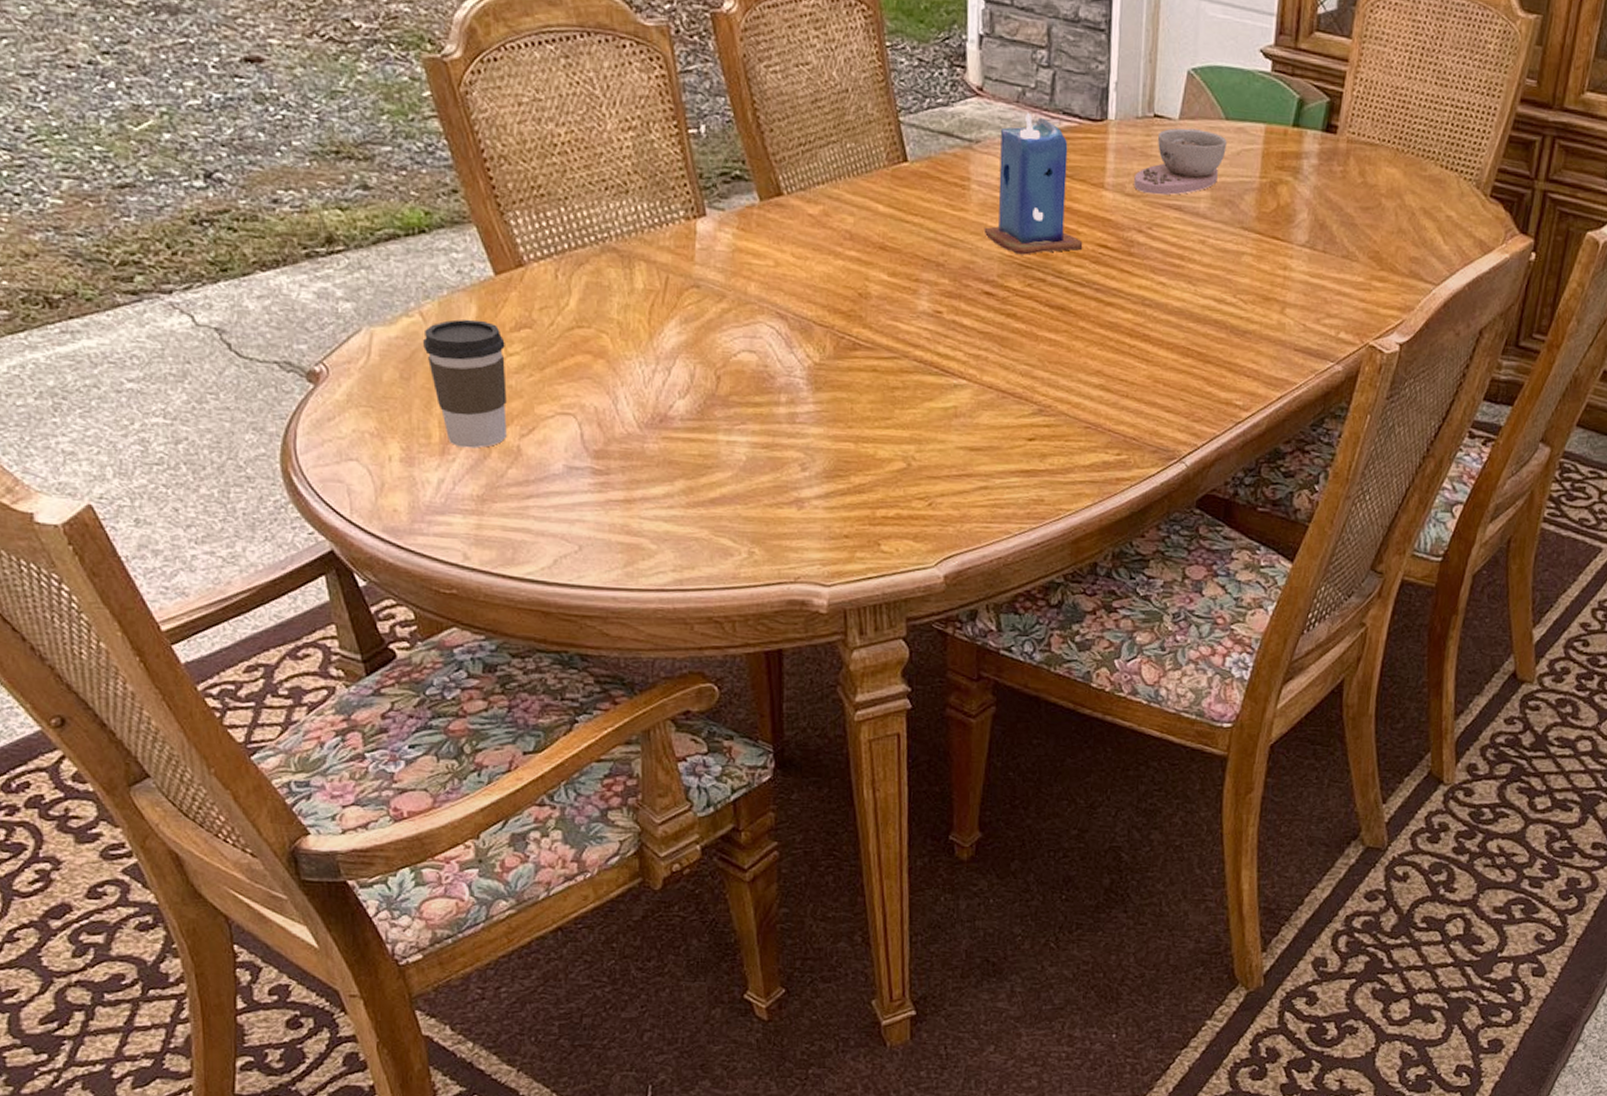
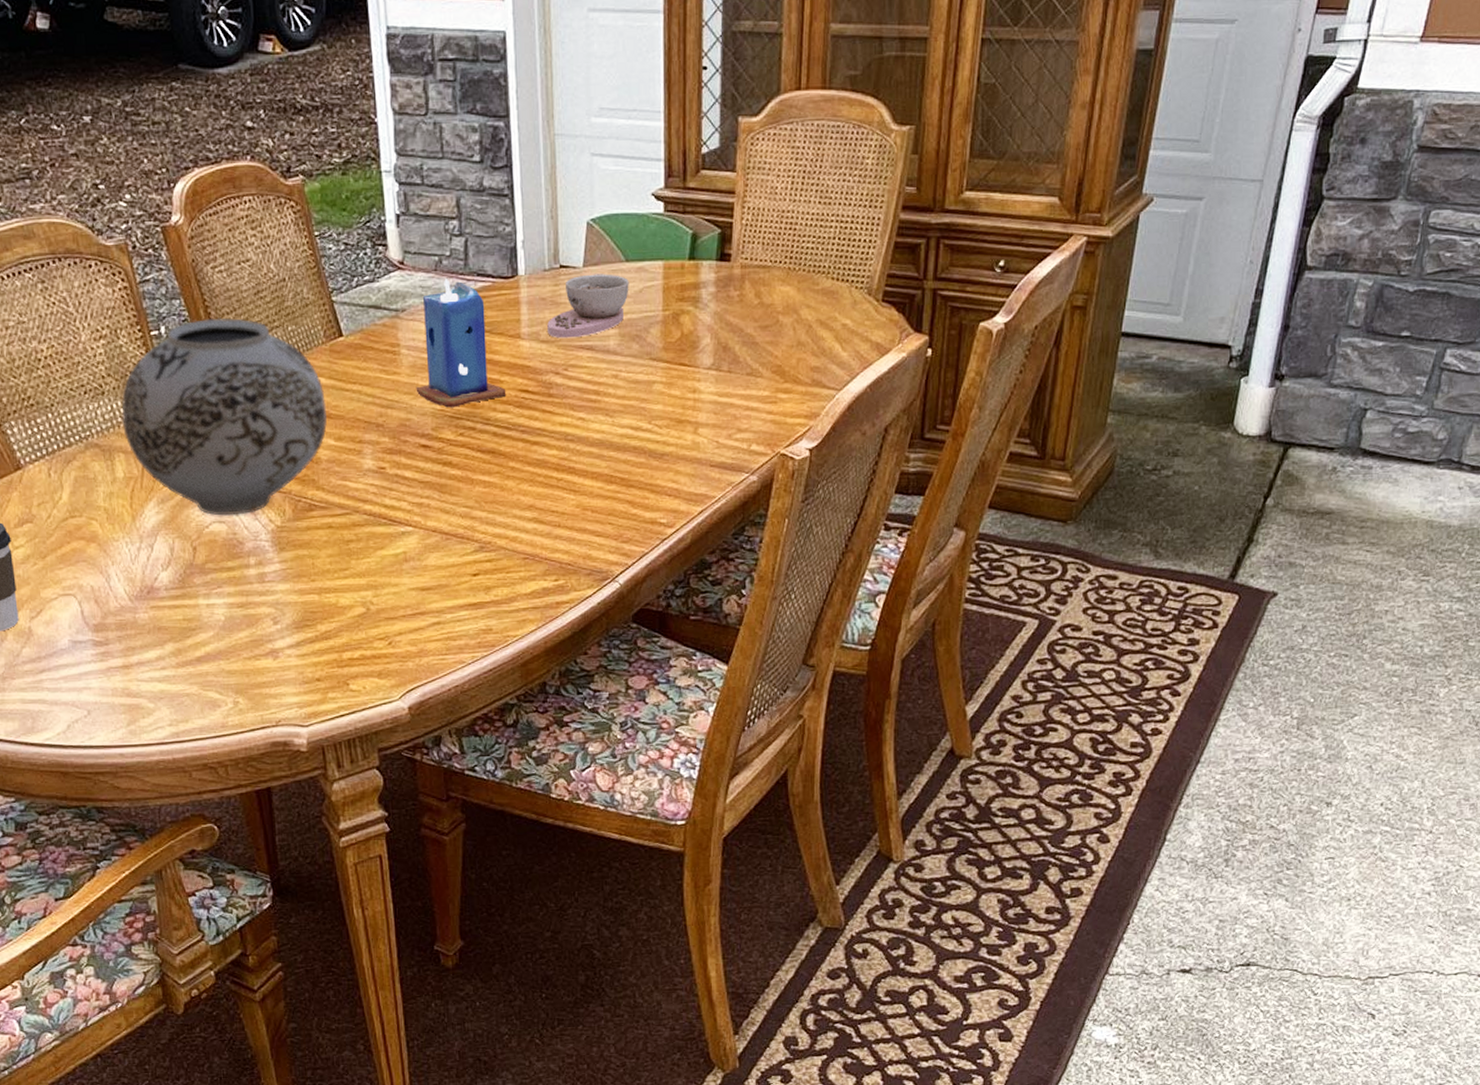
vase: none [647,122,883,346] -> present [121,317,327,516]

